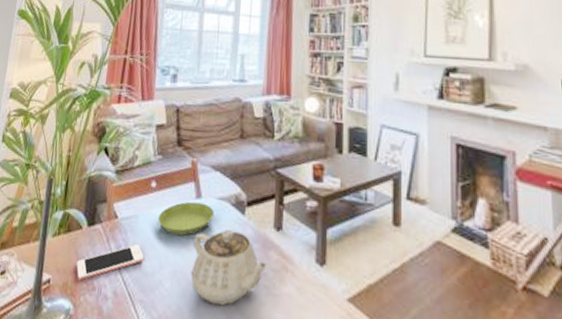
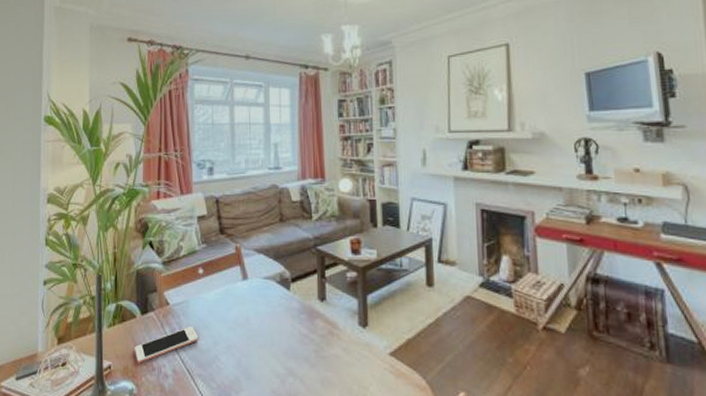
saucer: present [158,201,214,236] -> none [208,283,261,315]
teapot: present [191,230,269,306] -> none [244,305,316,371]

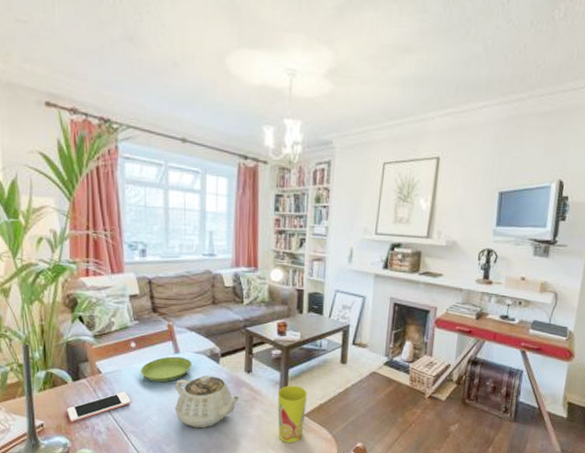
saucer: none [208,283,261,315] -> present [141,356,192,383]
teapot: none [244,305,316,371] -> present [175,375,241,428]
cup: none [356,315,392,391] -> present [277,385,308,443]

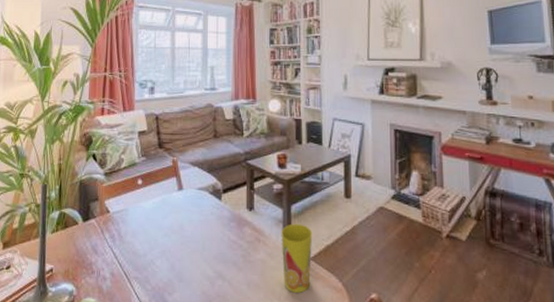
cell phone: present [67,392,131,422] -> none [76,233,136,267]
saucer: present [141,356,192,383] -> none [146,193,195,223]
teapot: present [175,375,241,428] -> none [178,214,244,274]

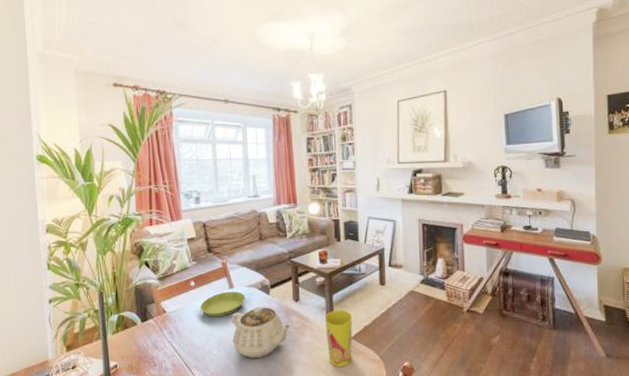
saucer: none [146,193,195,223] -> present [200,291,245,318]
teapot: none [178,214,244,274] -> present [231,307,292,359]

